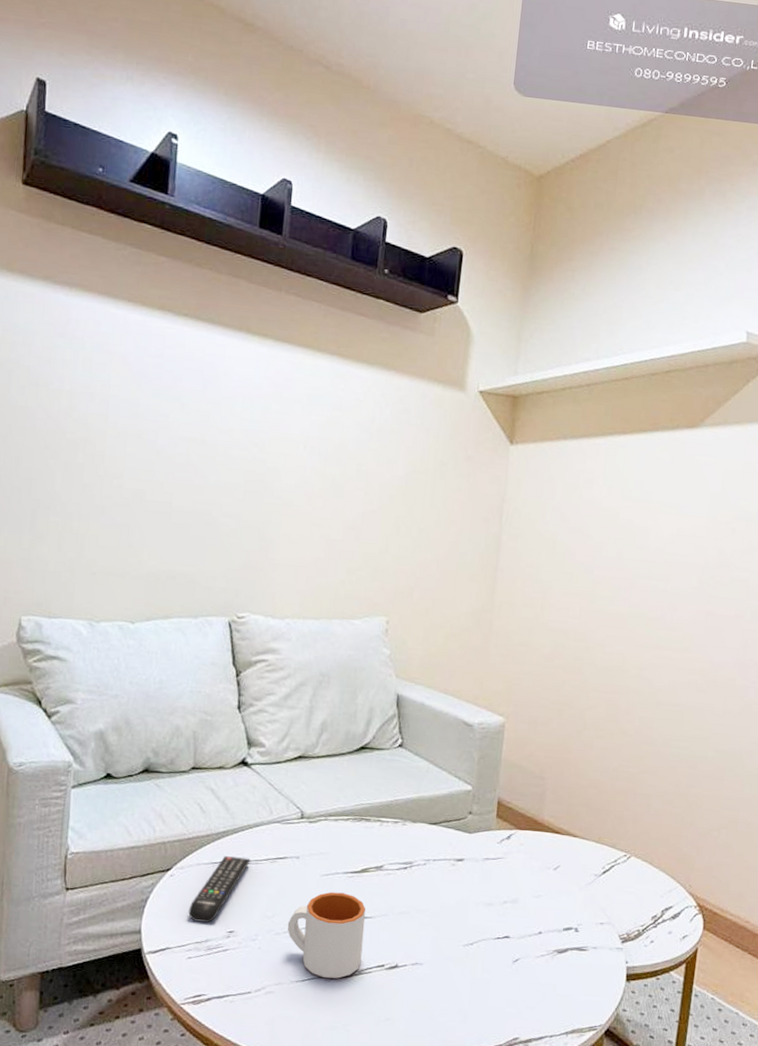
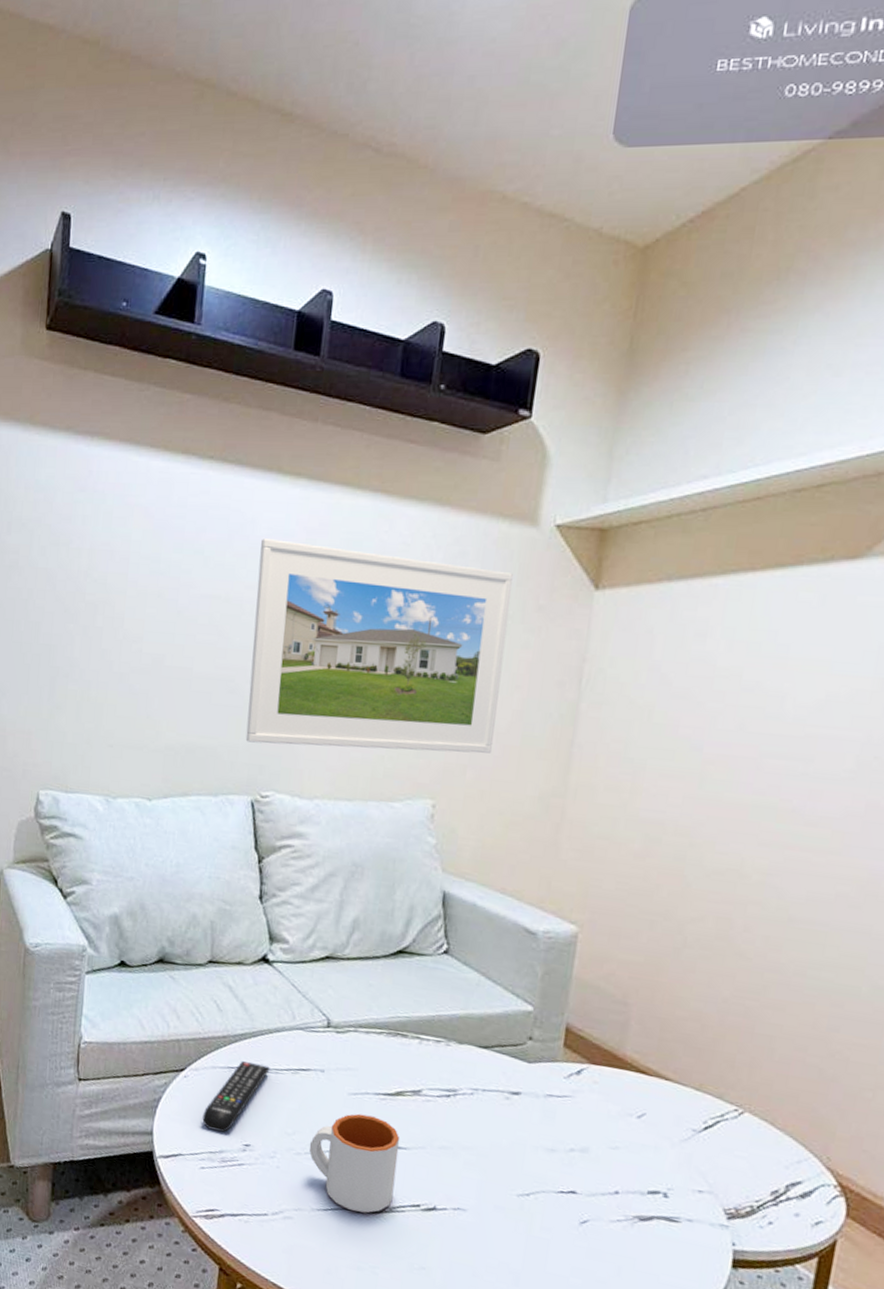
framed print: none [222,389,447,578] -> present [245,539,513,754]

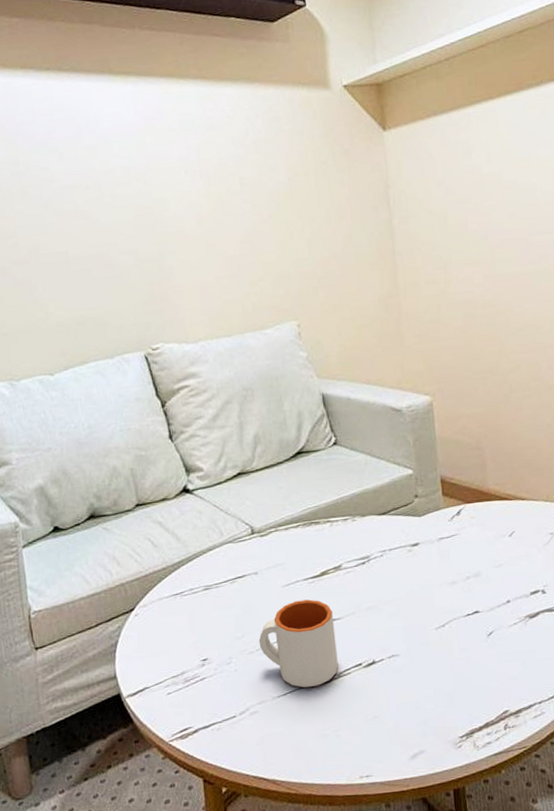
remote control: present [202,1061,270,1133] -> none [159,583,211,656]
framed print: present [245,539,513,754] -> none [107,127,334,305]

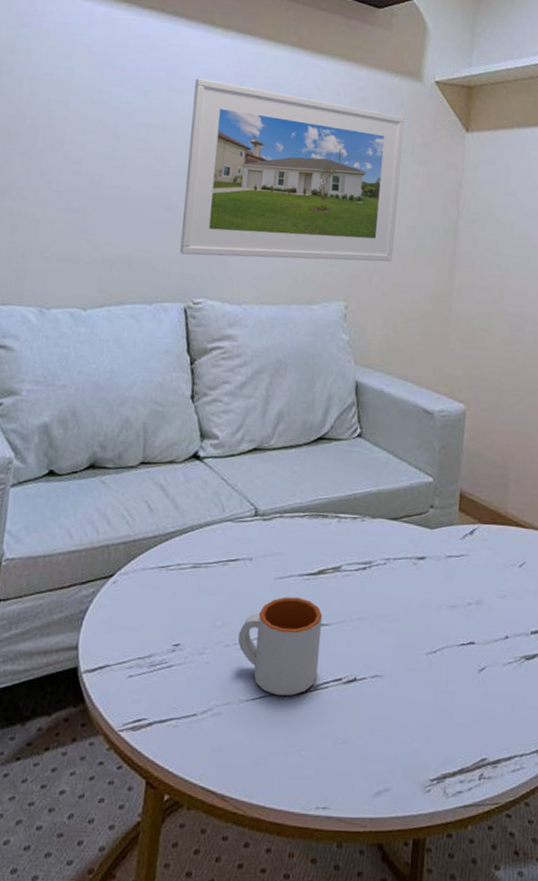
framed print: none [107,127,334,305] -> present [179,78,404,262]

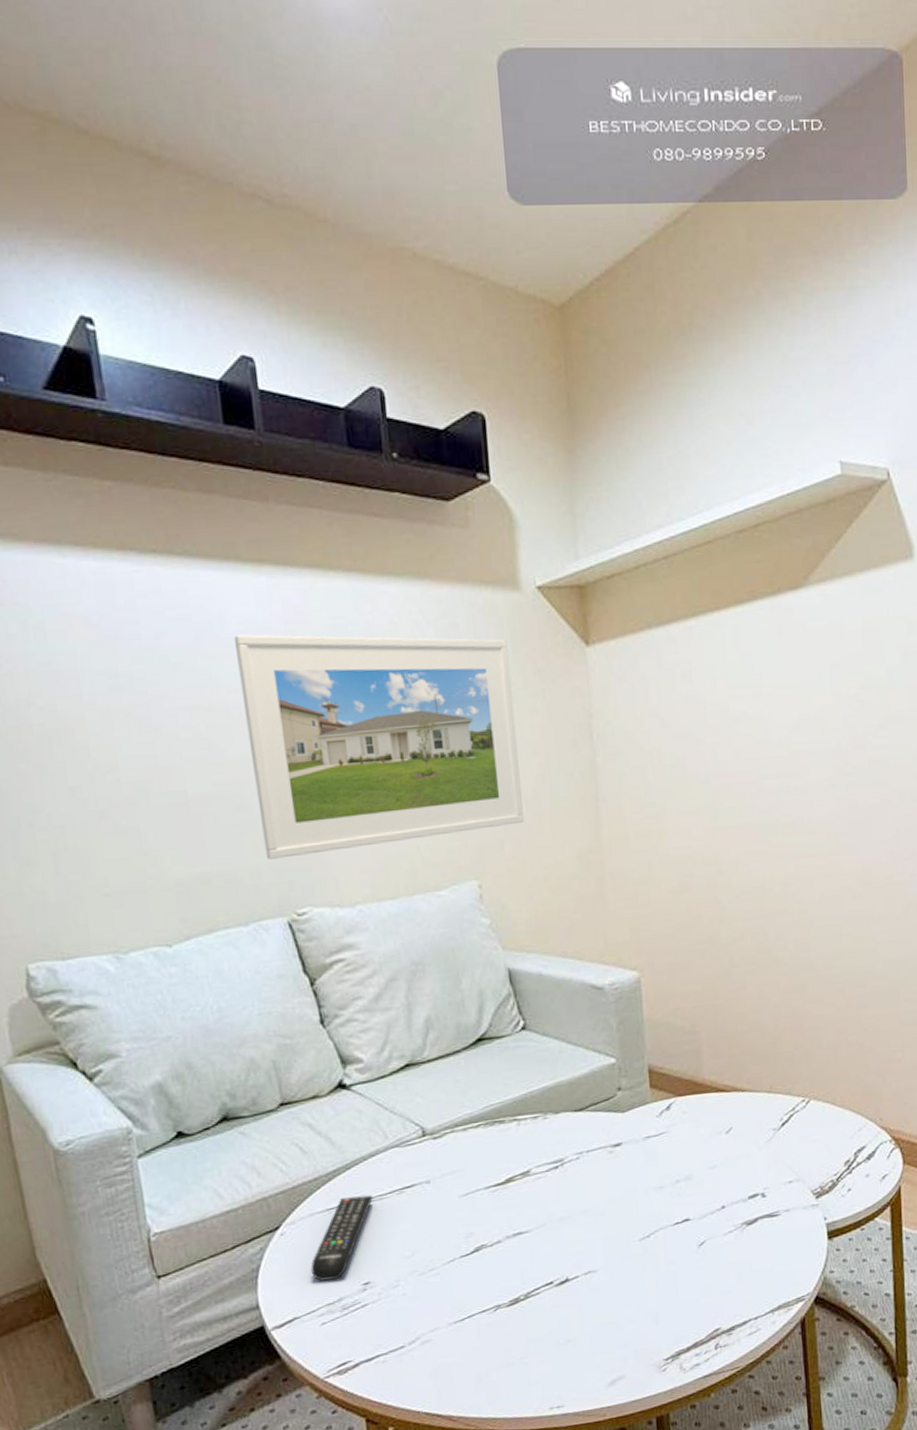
remote control: none [131,559,200,636] -> present [311,1195,373,1281]
mug: present [237,597,323,696] -> none [431,1210,526,1311]

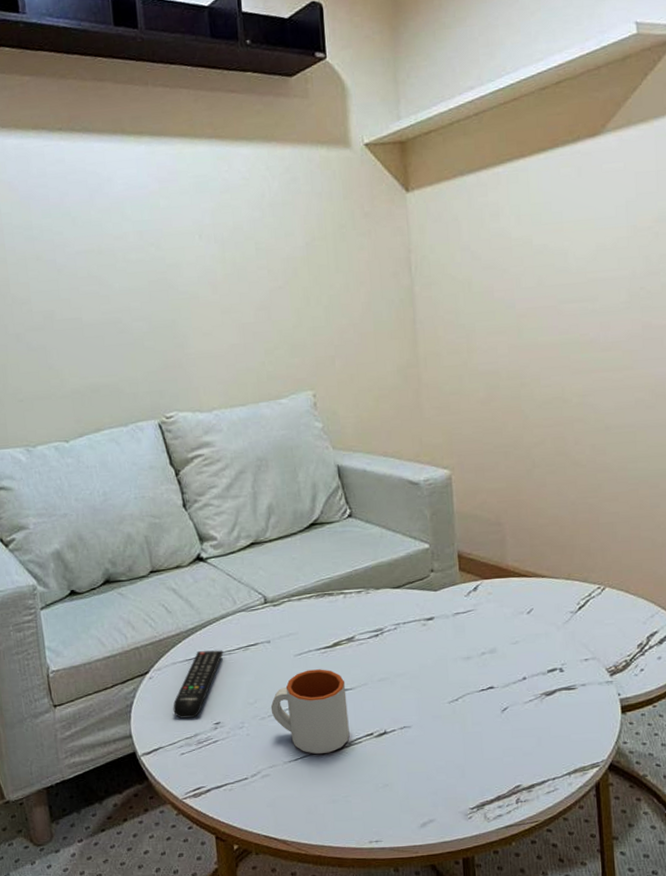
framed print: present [235,634,524,860] -> none [120,189,352,373]
mug: none [431,1210,526,1311] -> present [270,669,350,754]

